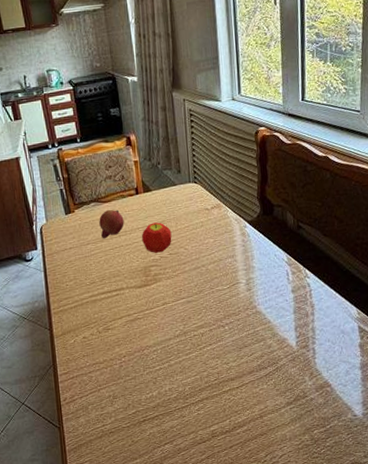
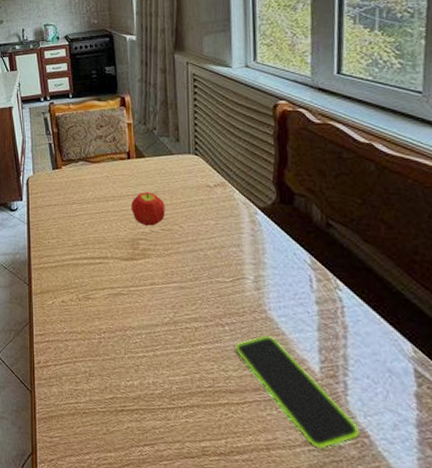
fruit: present [99,209,124,239] -> none [86,170,113,201]
smartphone: none [233,326,324,406] -> present [235,334,360,451]

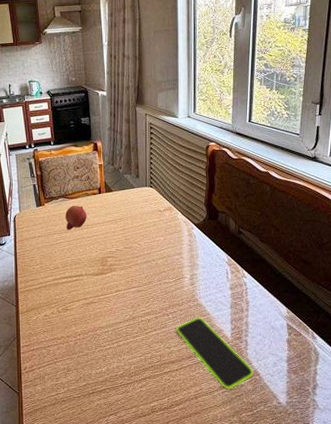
fruit: none [86,170,113,201] -> present [65,205,87,231]
fruit: present [130,192,165,226] -> none [101,219,128,246]

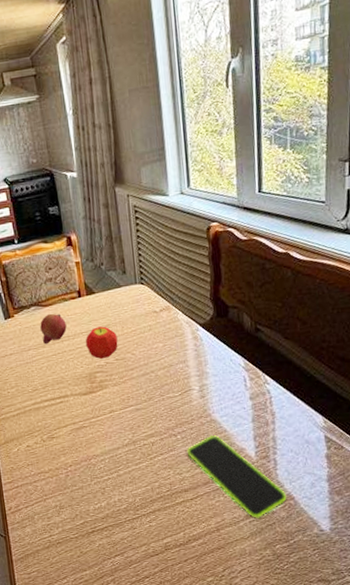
fruit: none [101,219,128,246] -> present [85,326,118,359]

